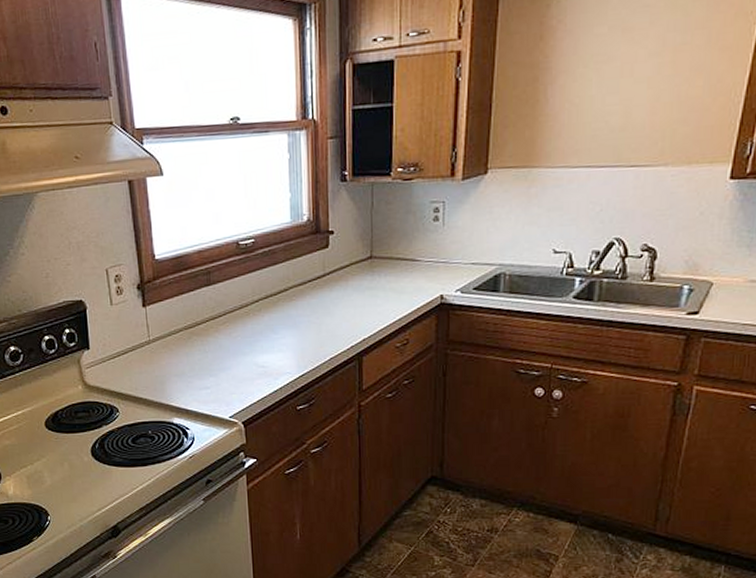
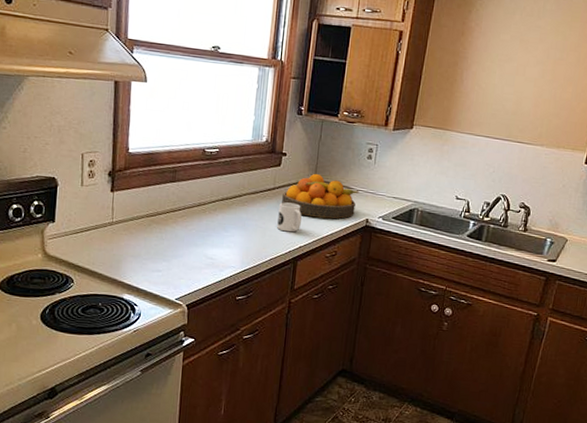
mug: none [333,289,361,324] -> present [277,202,302,232]
fruit bowl: none [335,249,428,302] -> present [282,173,359,219]

